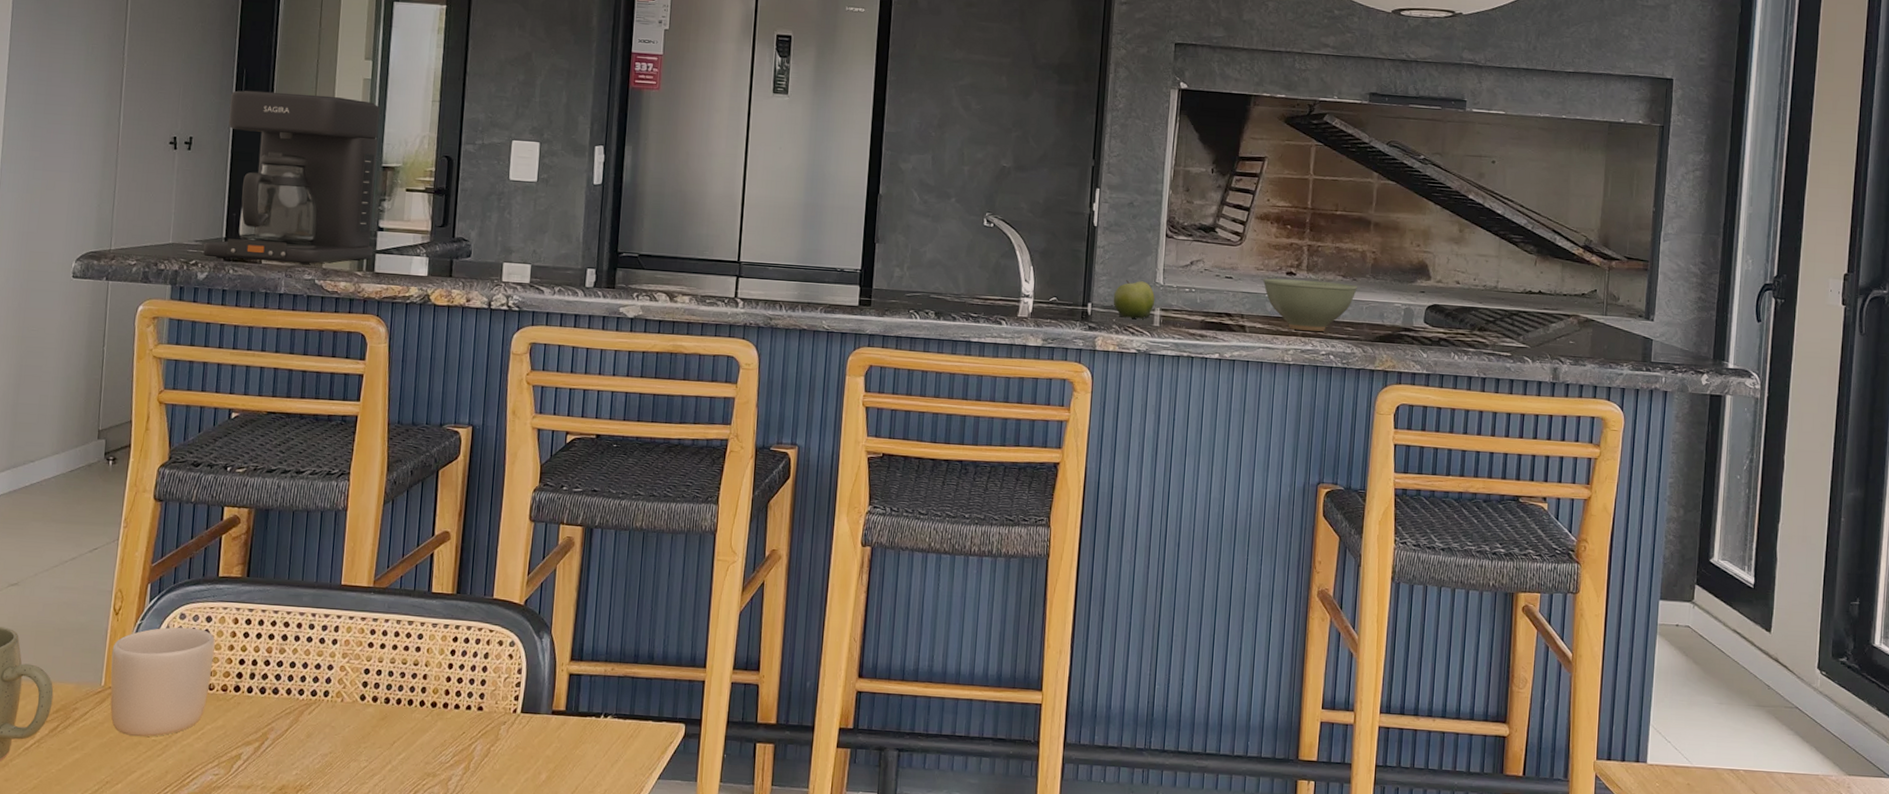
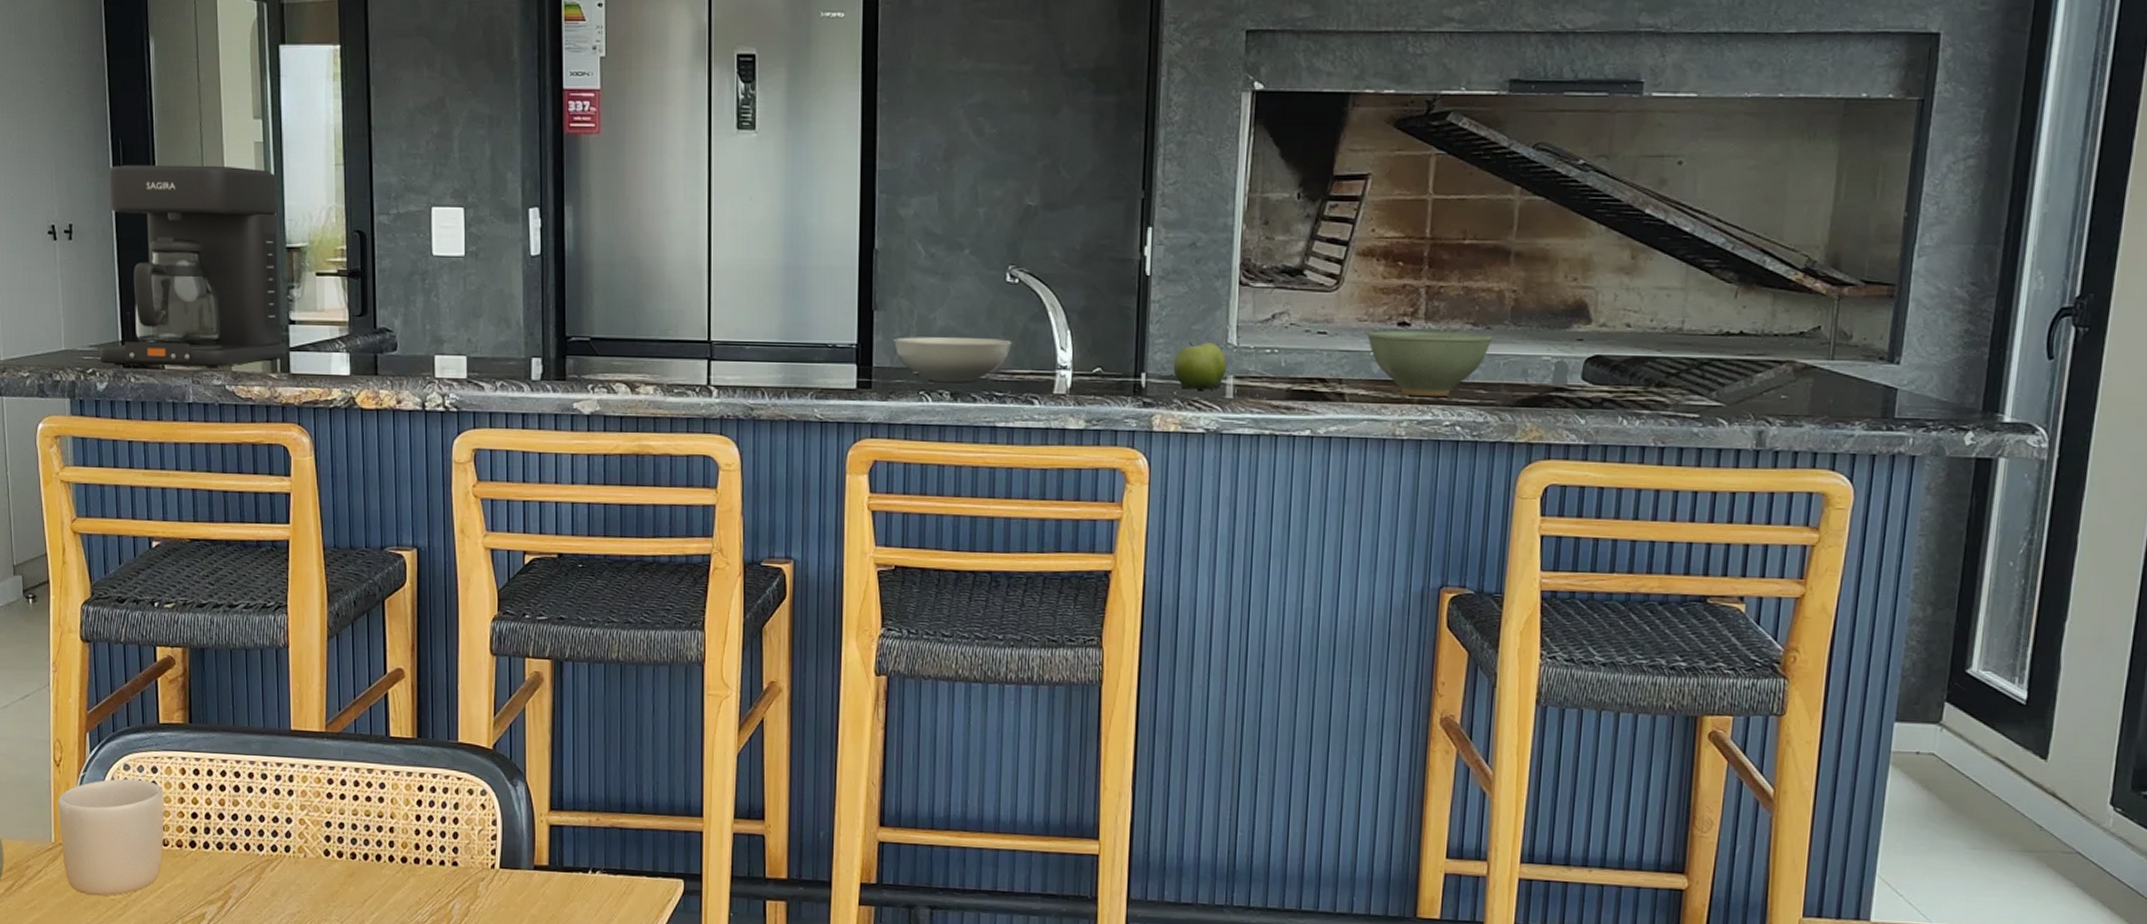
bowl: none [890,265,987,305] -> present [893,337,1012,383]

